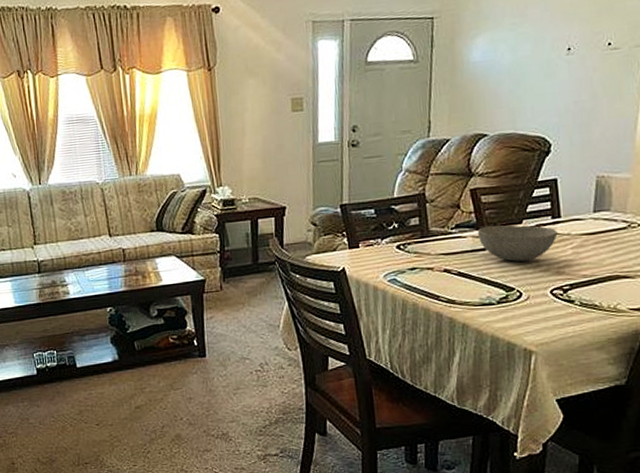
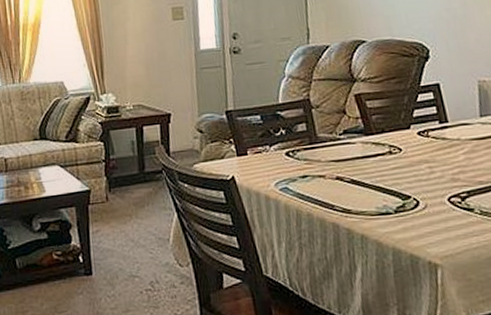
bowl: present [477,225,558,262] -> none [365,130,448,168]

